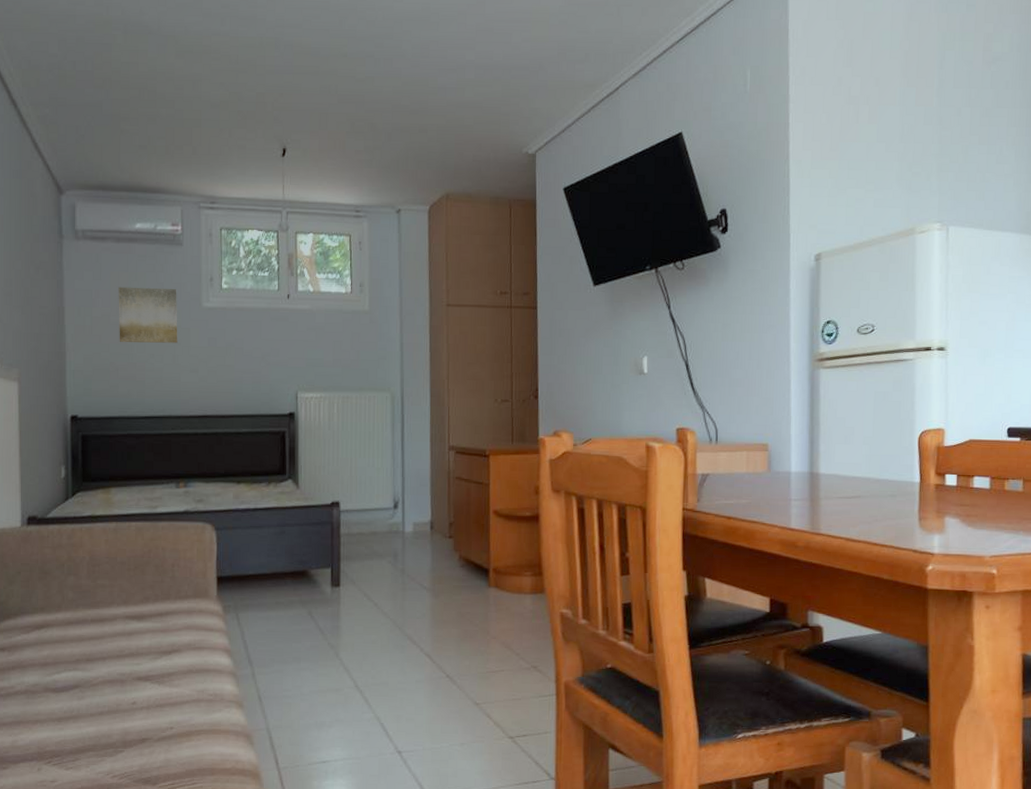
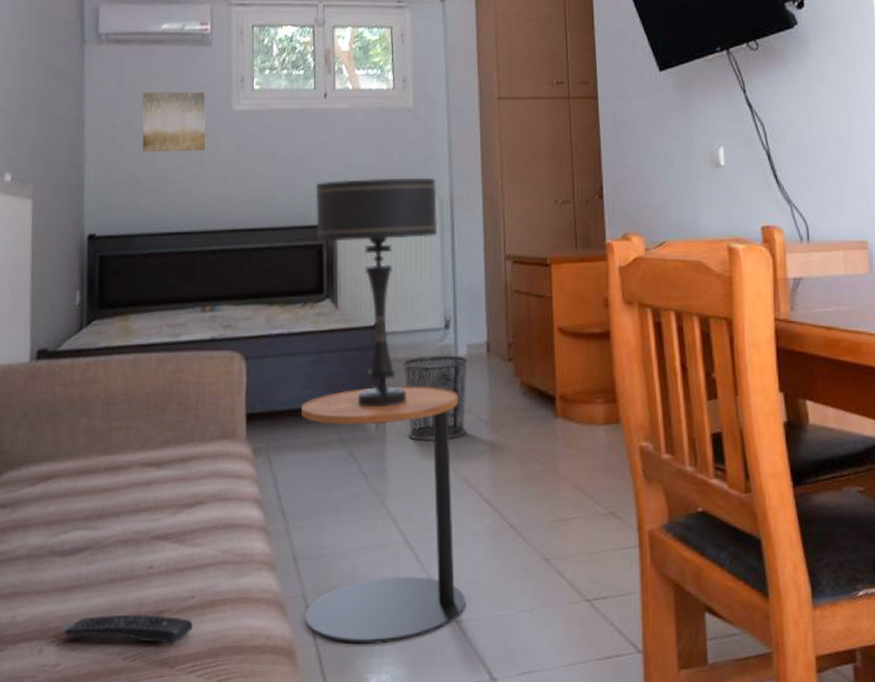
remote control: none [58,741,172,767] -> present [63,614,193,646]
side table: none [266,556,406,769] -> present [301,386,465,645]
table lamp: none [279,373,390,574] -> present [315,177,438,407]
waste bin: none [354,531,414,604] -> present [401,355,468,441]

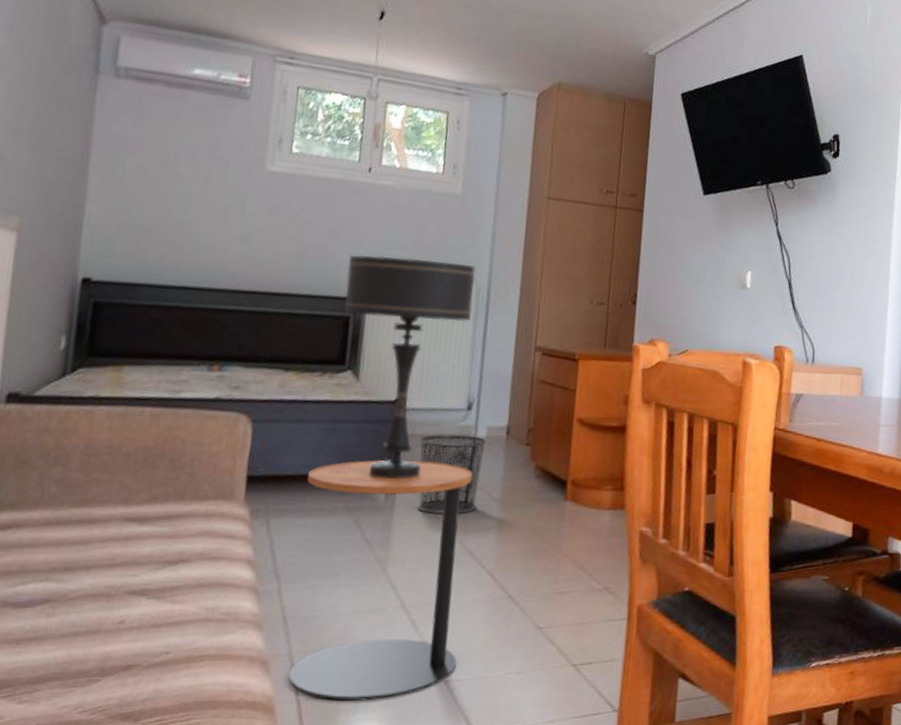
remote control: present [63,614,193,646] -> none [10,668,164,700]
wall art: present [142,91,206,153] -> none [156,136,237,208]

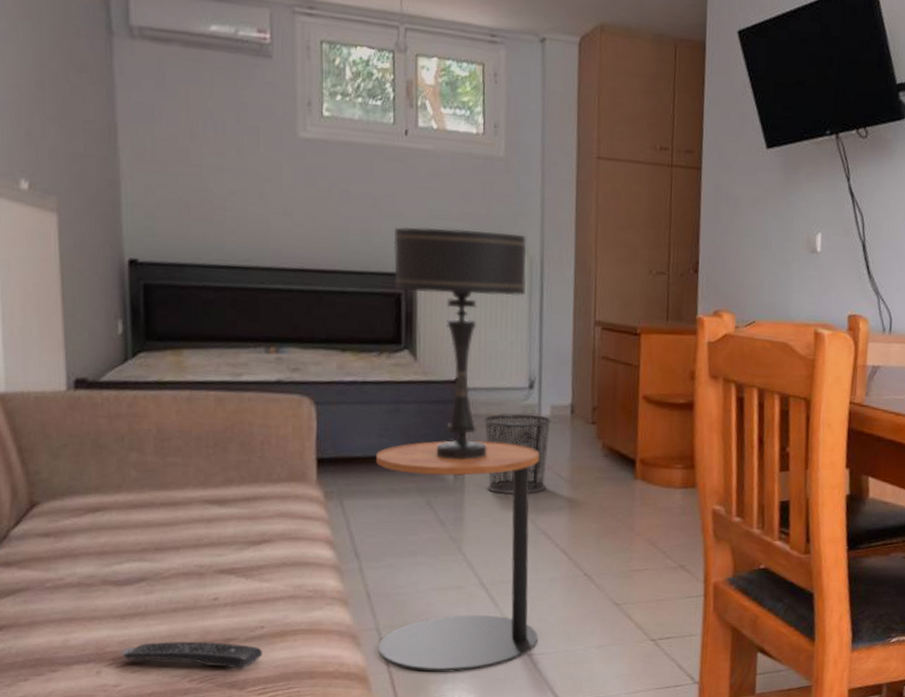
remote control: none [10,668,164,700] -> present [122,641,262,670]

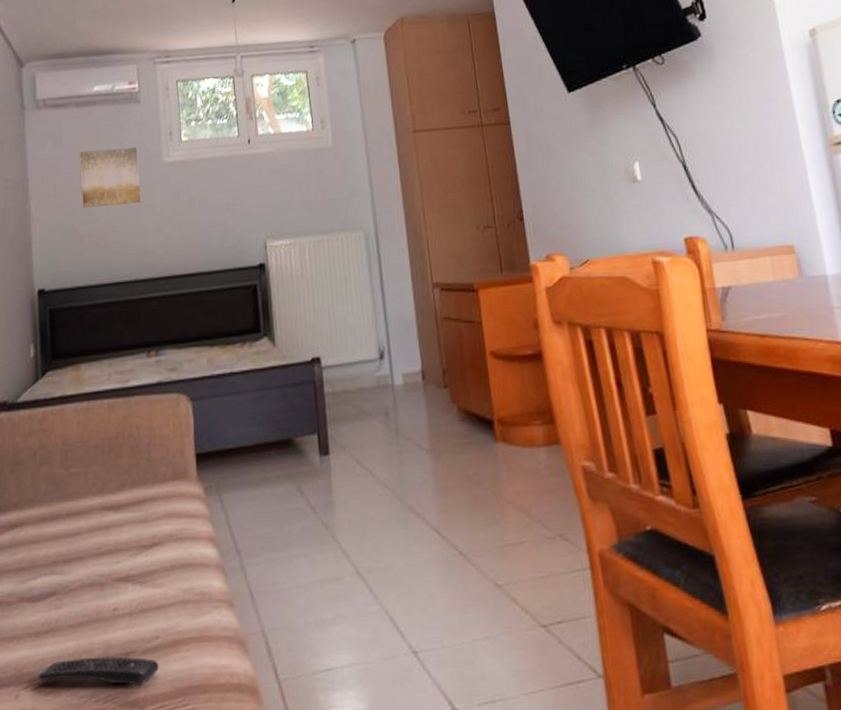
wall art: none [188,103,267,179] -> present [79,147,141,209]
side table: present [376,440,540,673] -> none [247,417,421,680]
table lamp: present [393,227,527,460] -> none [246,213,366,441]
waste bin: present [482,413,552,494] -> none [339,385,408,472]

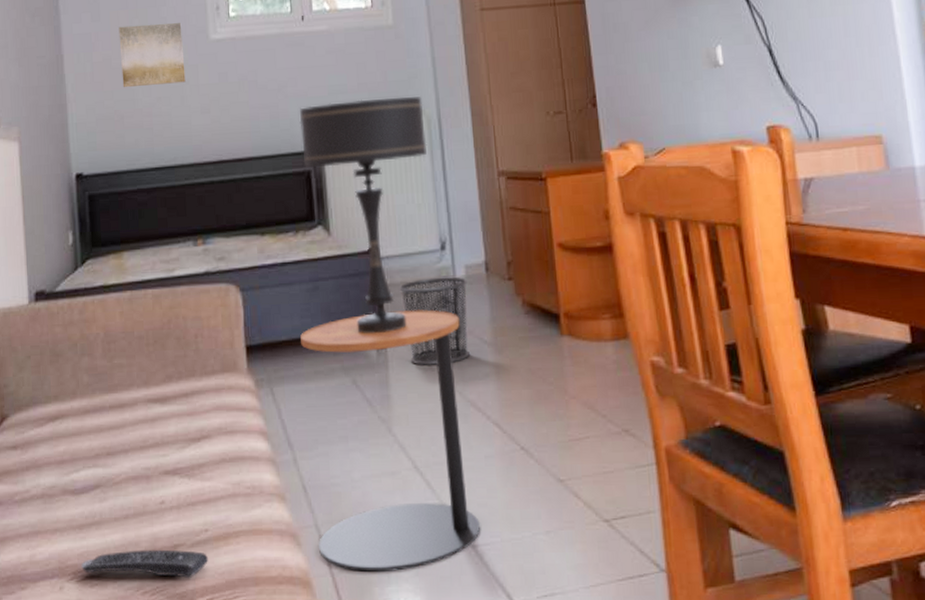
table lamp: none [246,213,366,441] -> present [299,96,427,333]
side table: none [247,417,421,680] -> present [300,310,480,573]
waste bin: none [339,385,408,472] -> present [398,276,470,365]

